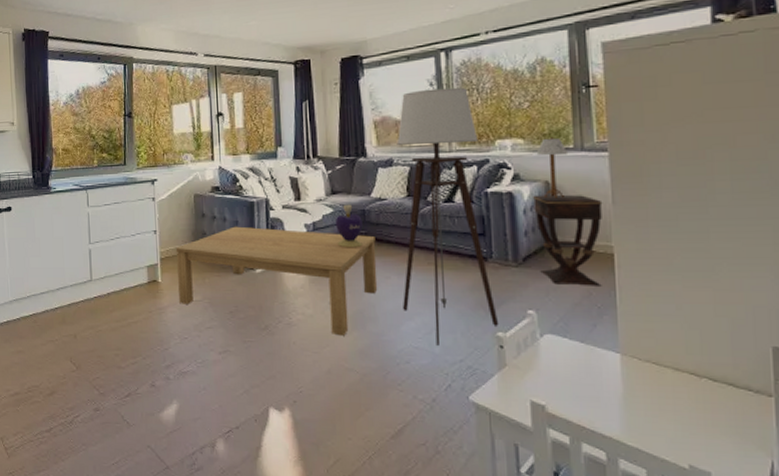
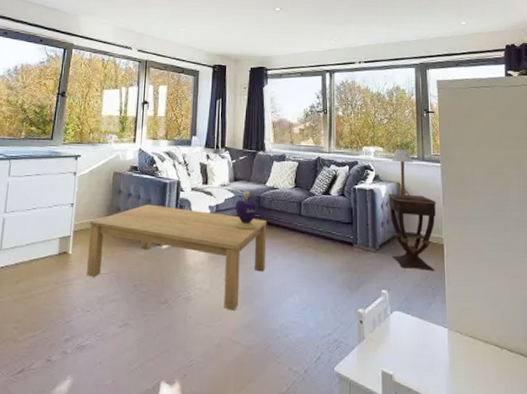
floor lamp: present [396,87,499,346] -> none [286,100,360,320]

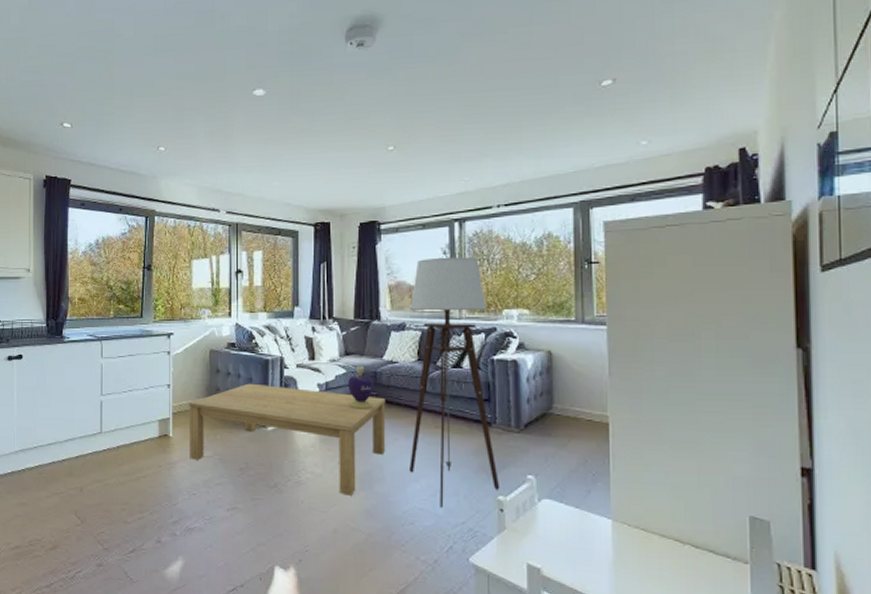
floor lamp: none [286,100,360,320] -> present [410,257,500,508]
side table: present [388,193,437,271] -> none [536,364,600,454]
table lamp: present [391,147,414,198] -> none [540,308,570,368]

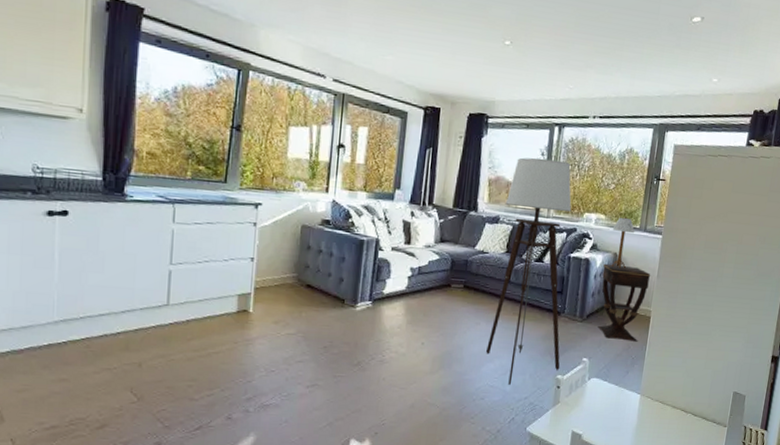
coffee table: present [188,383,386,496] -> none [270,262,473,374]
decorative container: present [347,366,374,409] -> none [438,253,464,295]
side table: none [536,364,600,454] -> present [598,263,651,342]
table lamp: none [540,308,570,368] -> present [611,216,635,269]

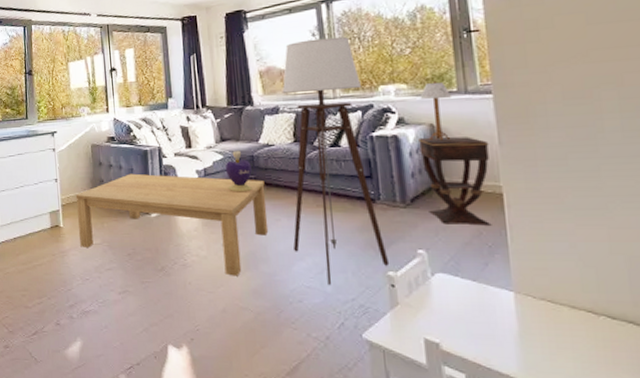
coffee table: none [270,262,473,374] -> present [75,173,269,276]
decorative container: none [438,253,464,295] -> present [225,150,252,192]

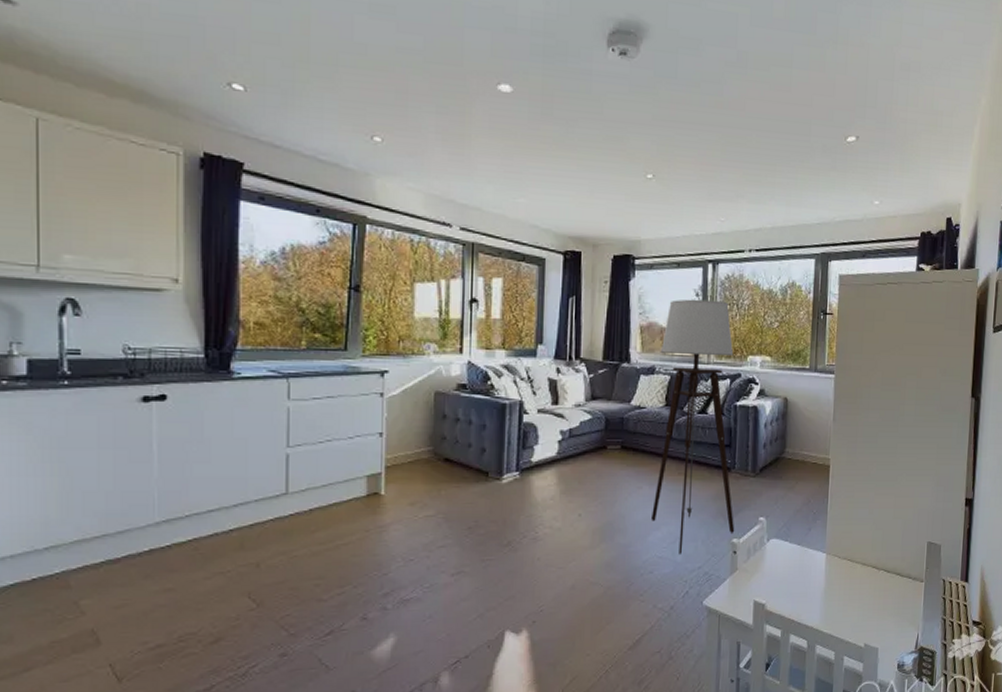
coffee table: present [75,173,269,276] -> none [406,430,631,549]
decorative container: present [225,150,252,192] -> none [592,411,620,457]
side table: present [418,136,492,226] -> none [773,410,826,494]
table lamp: present [420,80,453,141] -> none [780,356,805,414]

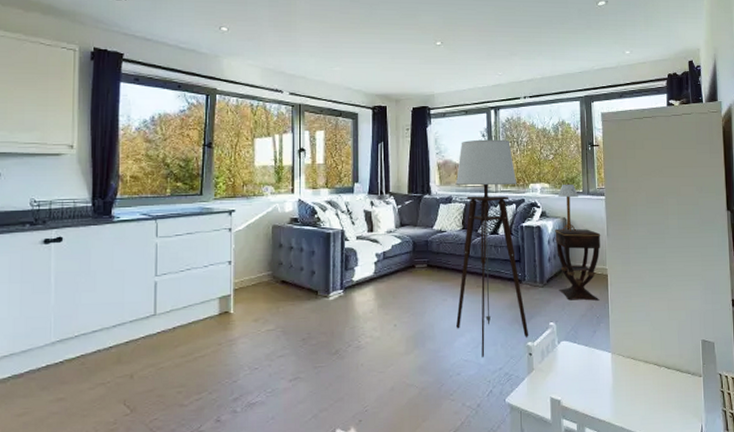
side table: none [773,410,826,494] -> present [555,228,601,301]
table lamp: none [780,356,805,414] -> present [557,182,579,232]

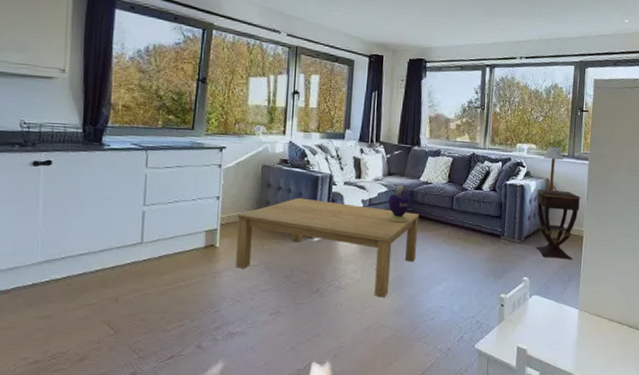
coffee table: none [250,256,436,355] -> present [236,197,419,298]
decorative container: none [402,235,426,275] -> present [387,185,411,223]
floor lamp: present [455,139,529,357] -> none [434,96,506,305]

